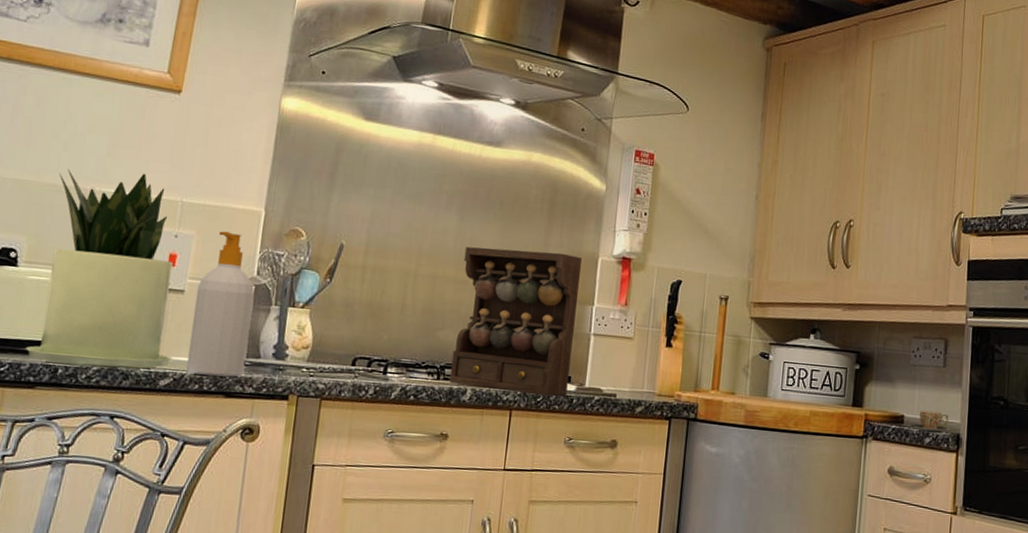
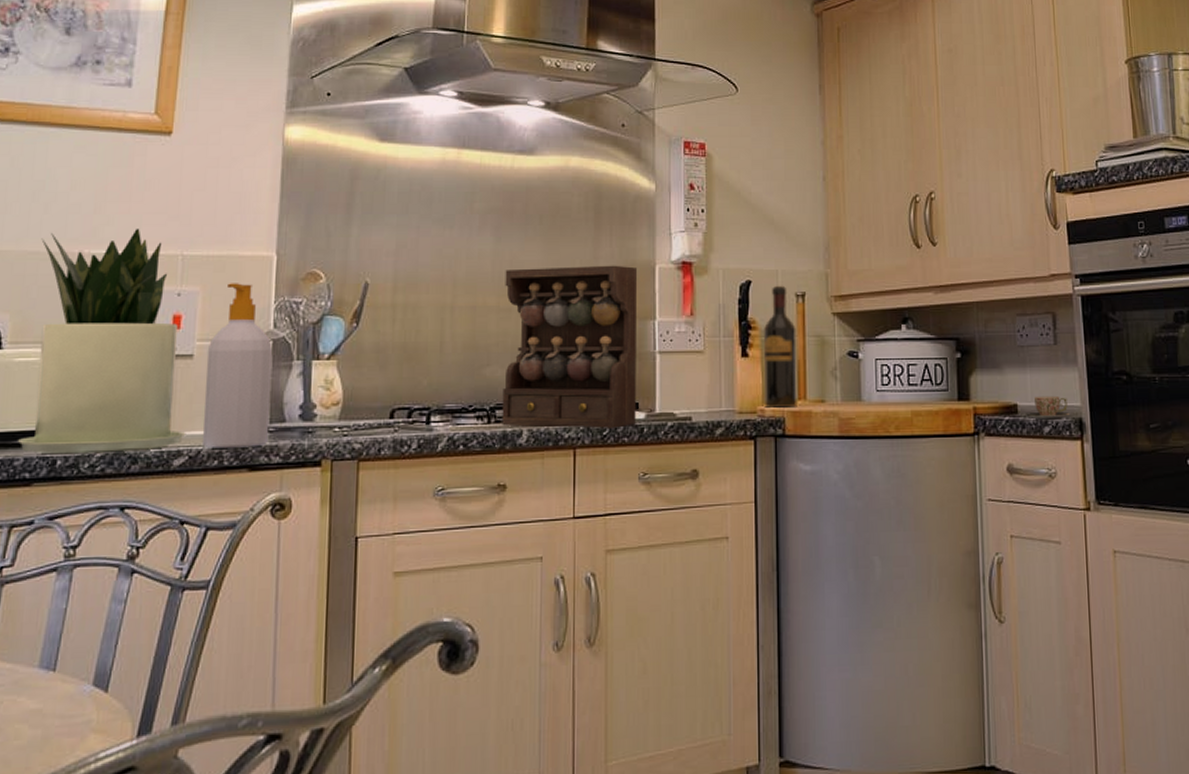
wine bottle: none [682,287,717,396] -> present [764,285,797,408]

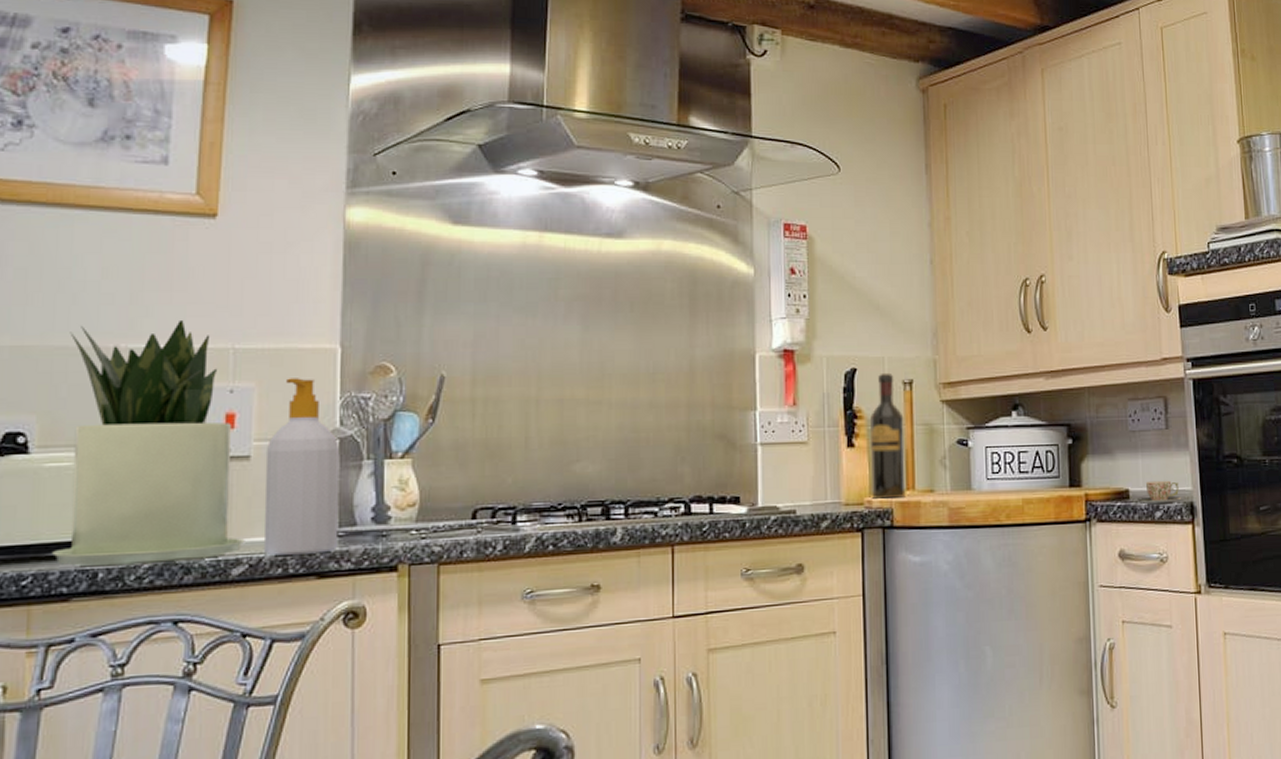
spice rack: present [502,265,636,429] -> none [594,354,737,525]

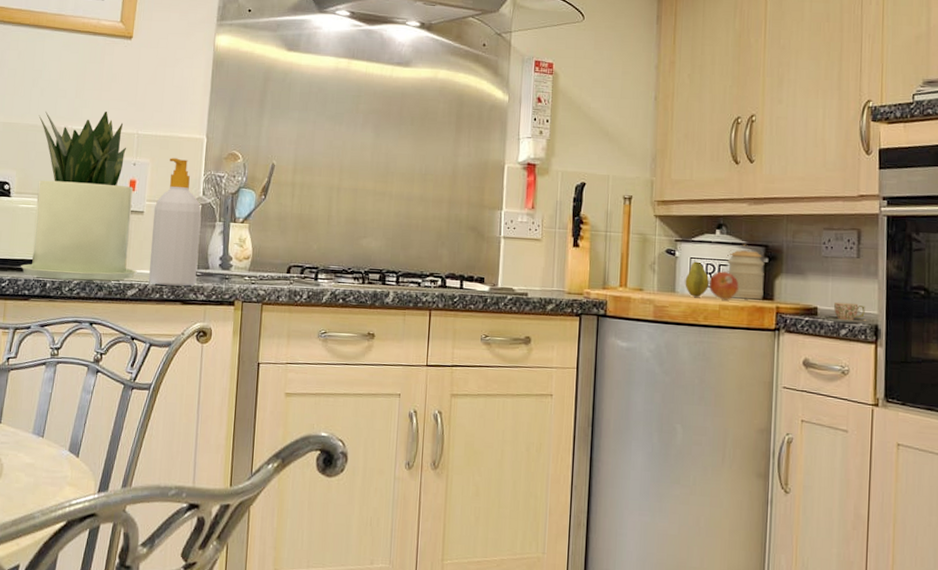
wine bottle: present [870,372,906,499] -> none [591,188,622,293]
fruit: none [981,449,1010,493] -> present [685,260,710,297]
fruit: none [1008,459,1042,493] -> present [708,271,739,300]
jar: none [1023,424,1070,489] -> present [723,244,765,300]

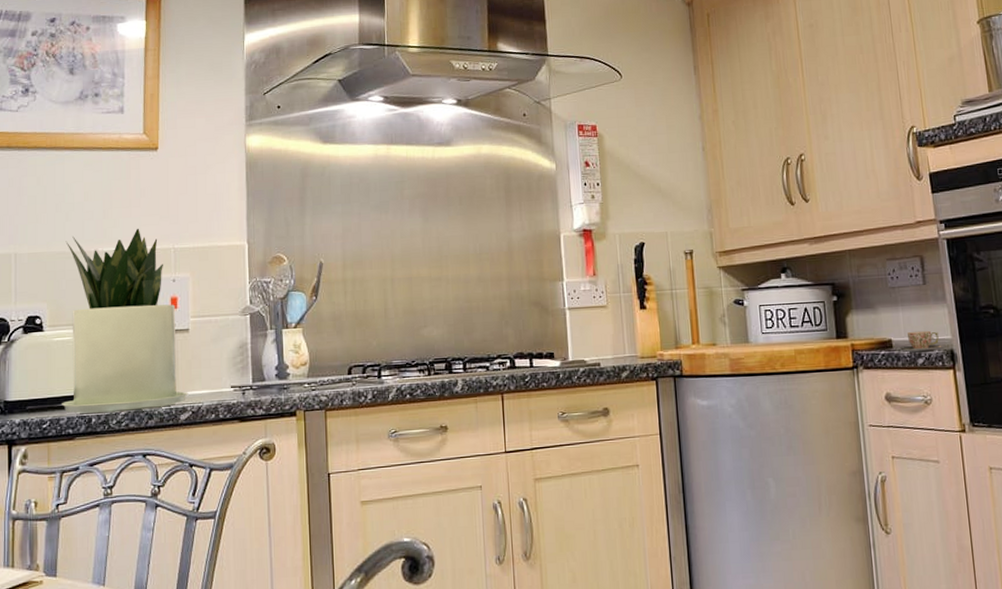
soap bottle: present [149,158,201,287] -> none [199,268,253,405]
fruit: present [685,260,710,297] -> none [757,307,782,345]
fruit: present [708,271,739,300] -> none [781,315,812,344]
jar: present [723,244,765,300] -> none [793,284,837,341]

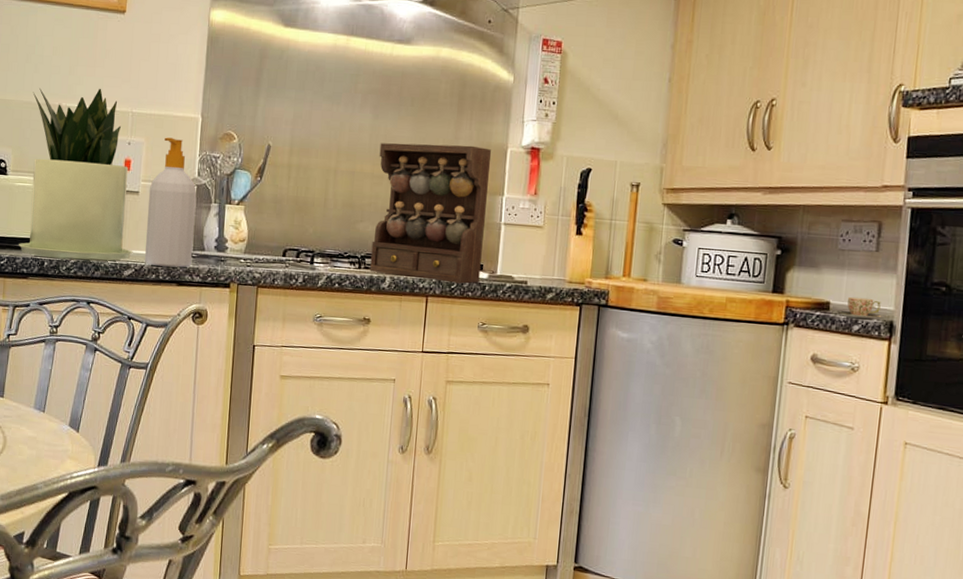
soap bottle: none [199,268,253,405] -> present [145,137,196,268]
spice rack: none [434,235,553,377] -> present [370,143,491,284]

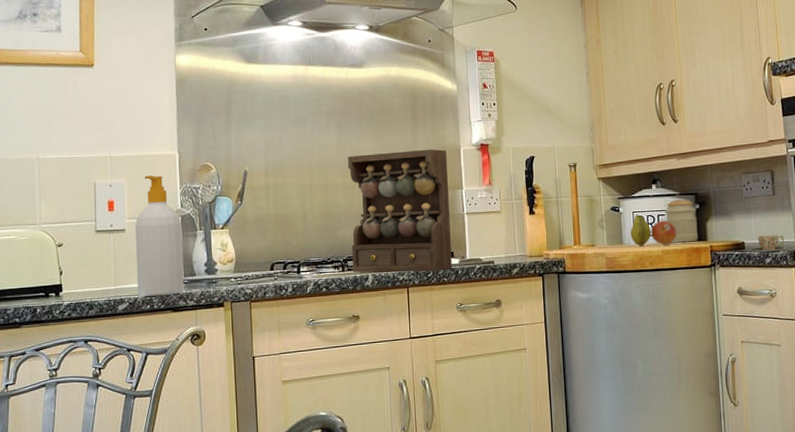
planter: present [18,87,133,262] -> none [7,138,126,305]
fruit: none [691,251,718,289] -> present [630,214,652,246]
fruit: none [716,263,748,293] -> present [650,221,677,246]
jar: none [732,234,777,293] -> present [662,194,698,243]

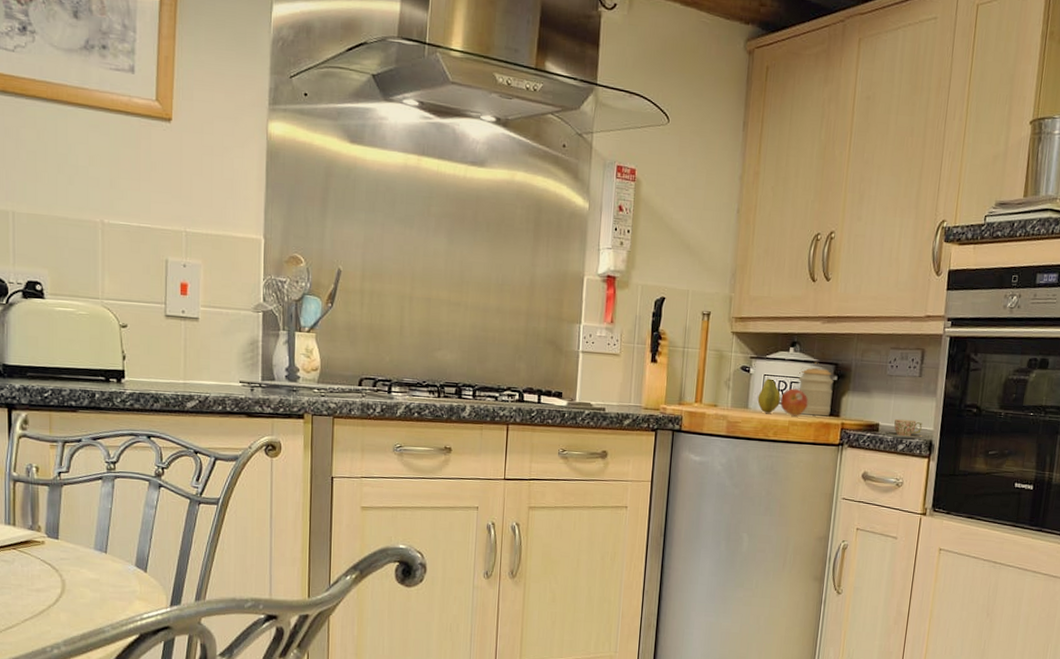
soap bottle: present [134,175,185,297] -> none [209,259,263,399]
spice rack: present [347,149,452,273] -> none [449,269,568,412]

